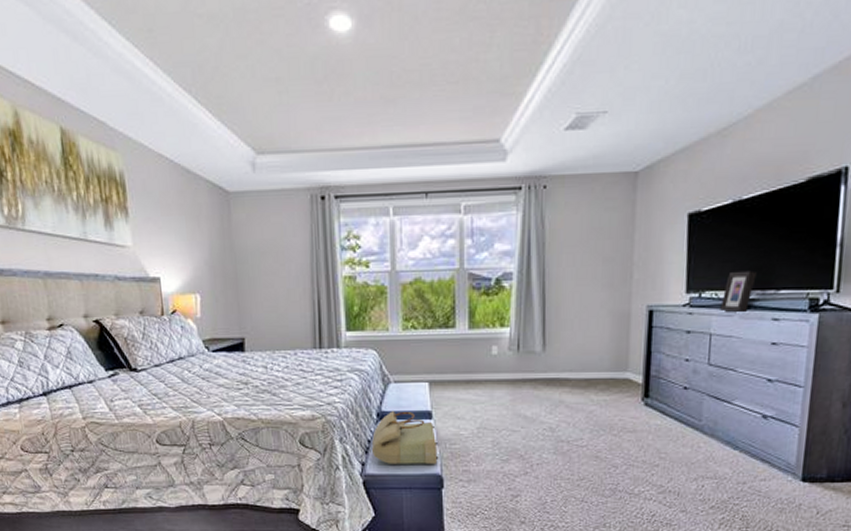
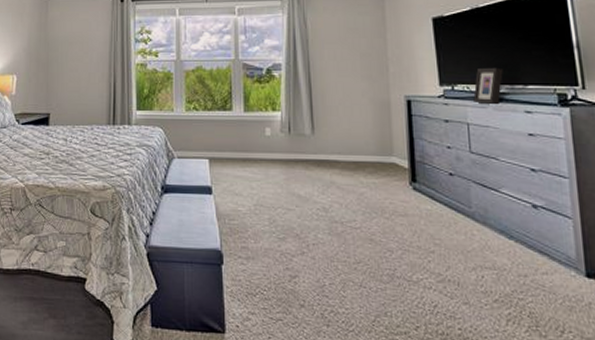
handbag: present [371,411,439,465] -> none [155,185,219,240]

